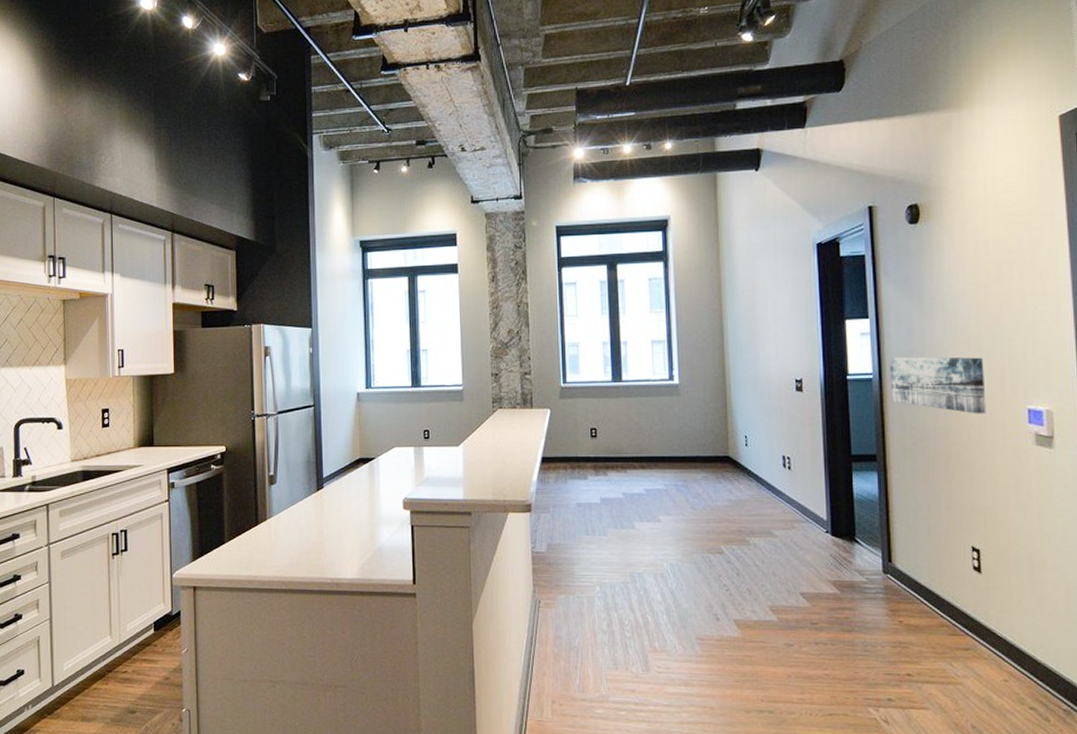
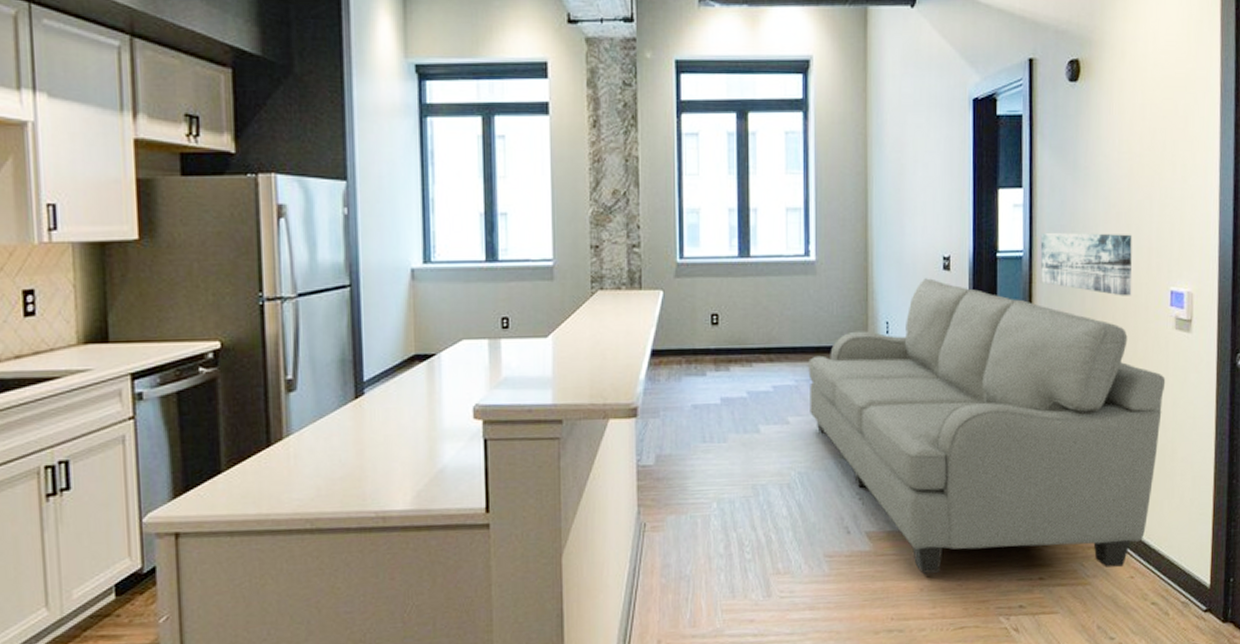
sofa: none [676,398,1029,671] -> present [808,278,1166,574]

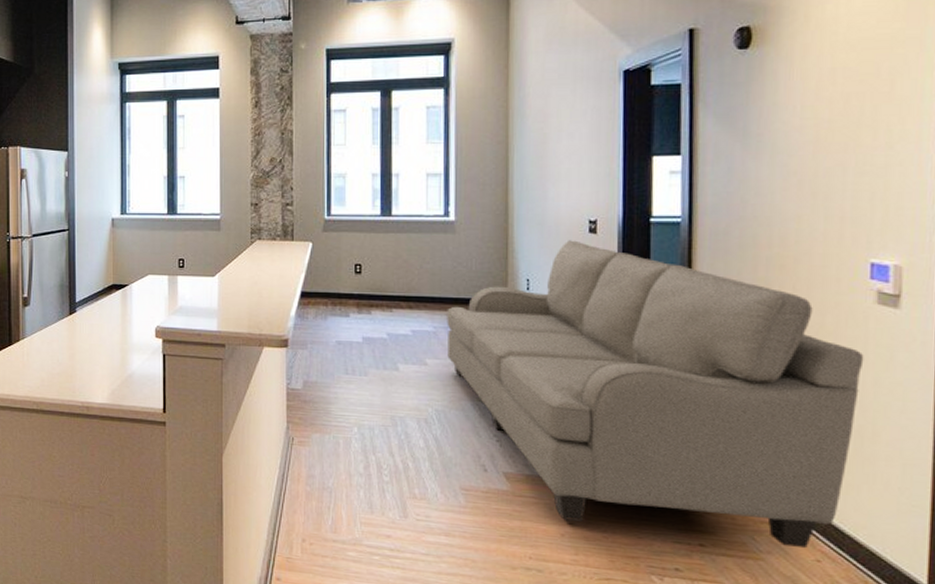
wall art: present [1040,232,1132,296] -> none [702,199,819,266]

